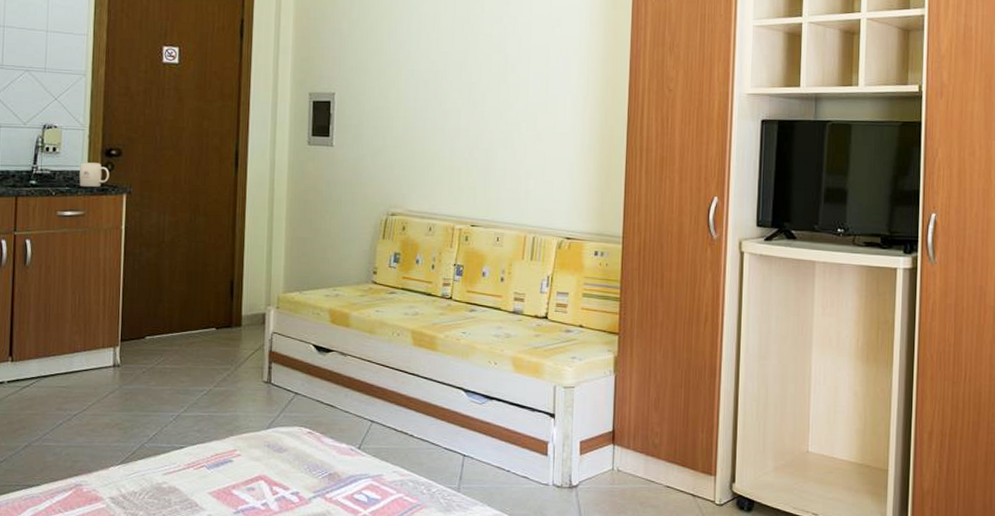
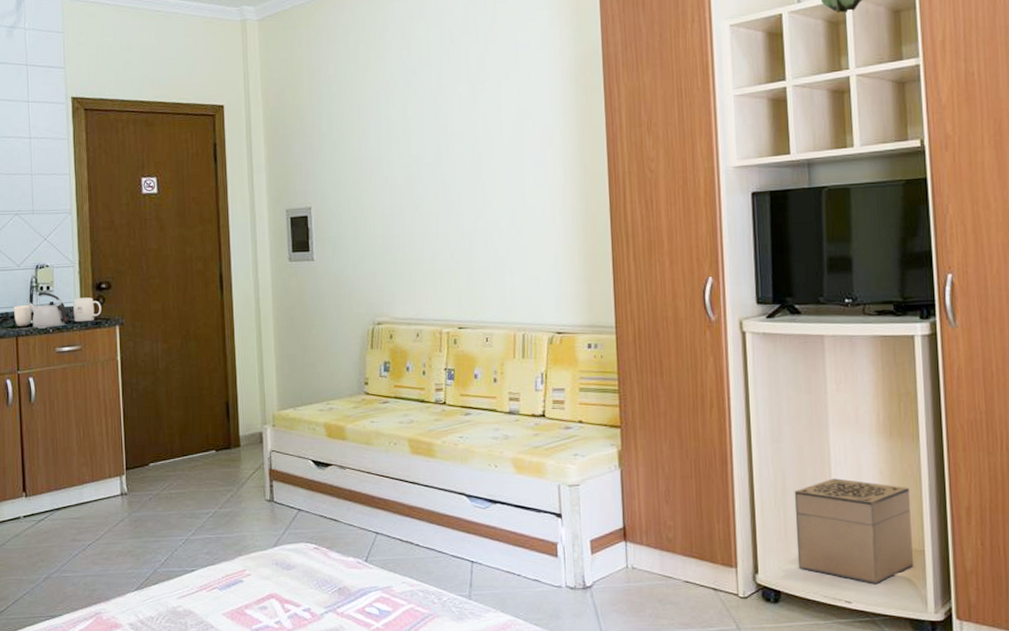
cup: none [15,164,35,187] -> present [14,305,32,327]
kettle: none [31,152,72,191] -> present [28,291,67,329]
decorative box: none [772,397,879,499] -> present [794,478,913,585]

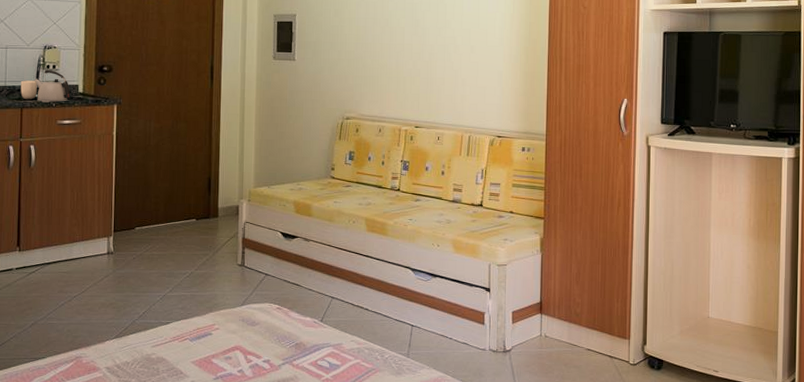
mug: present [73,297,102,323] -> none [76,78,102,100]
decorative box: present [794,478,913,585] -> none [678,270,769,358]

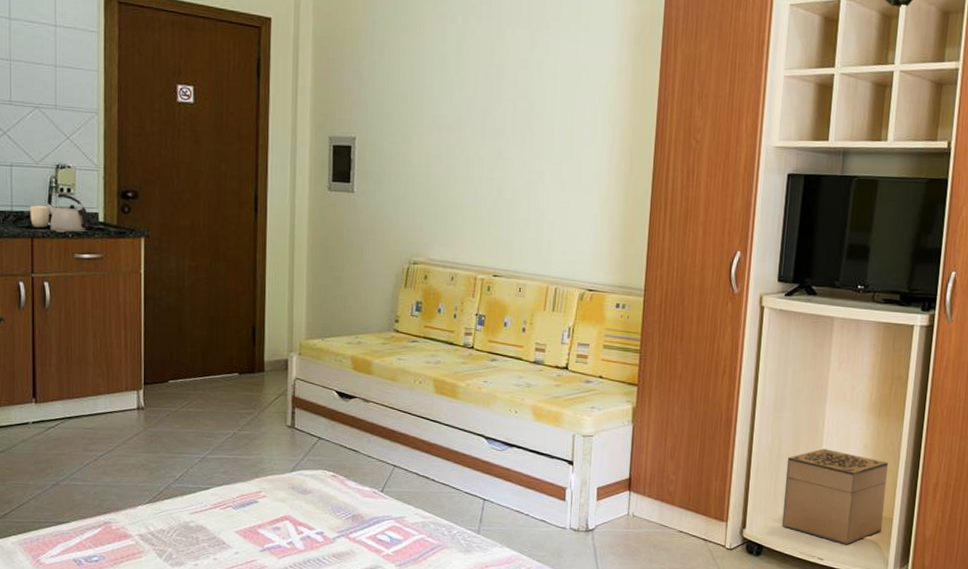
decorative box: none [678,270,769,358] -> present [781,449,888,545]

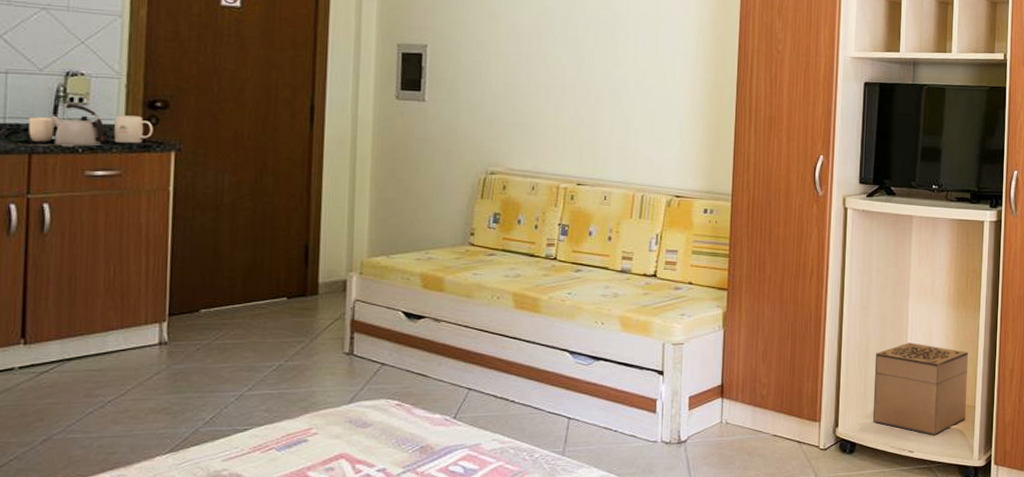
mug: none [96,204,126,231] -> present [114,115,153,144]

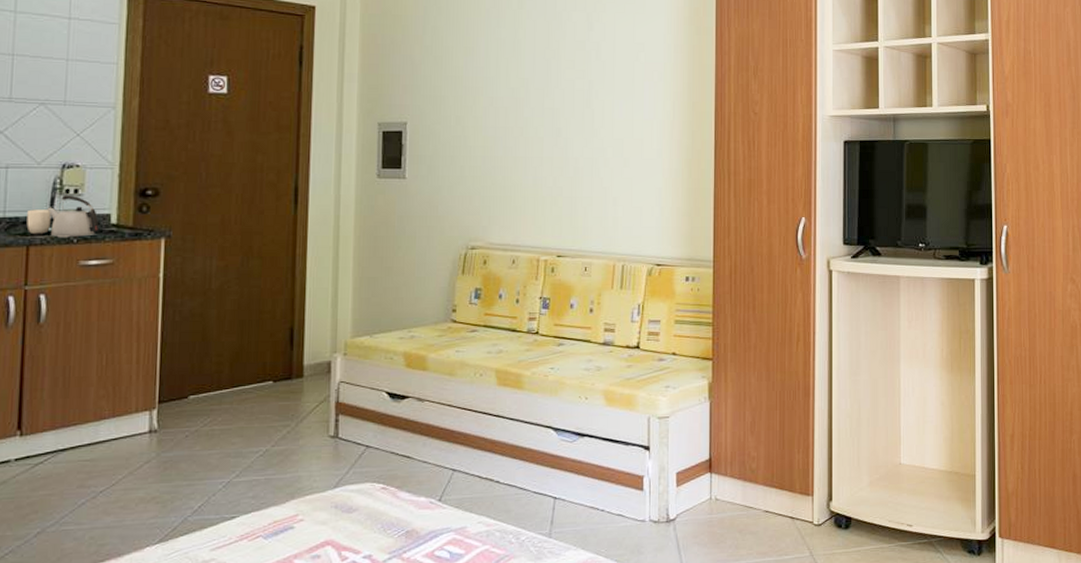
mug: present [114,115,153,144] -> none [107,205,144,233]
decorative box: present [872,343,968,436] -> none [867,409,966,508]

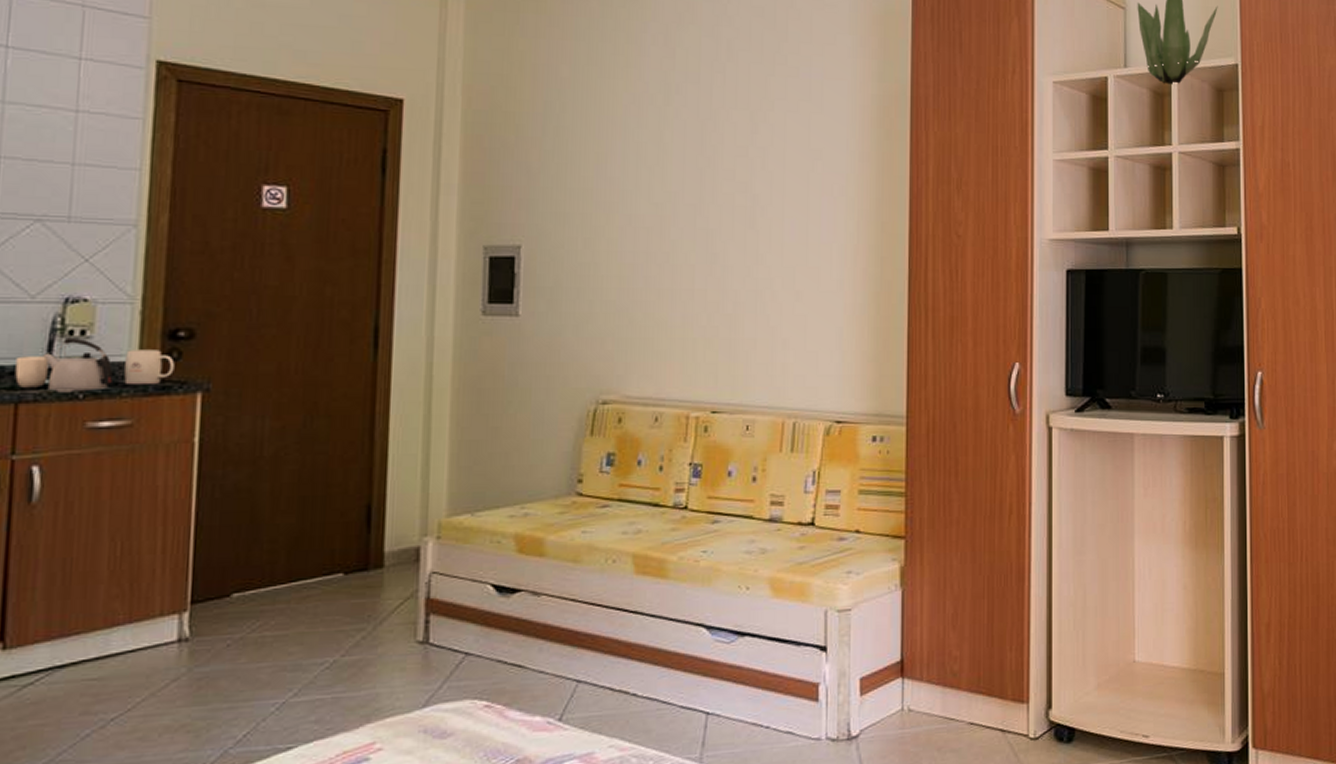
mug: none [107,205,144,233] -> present [124,350,175,386]

